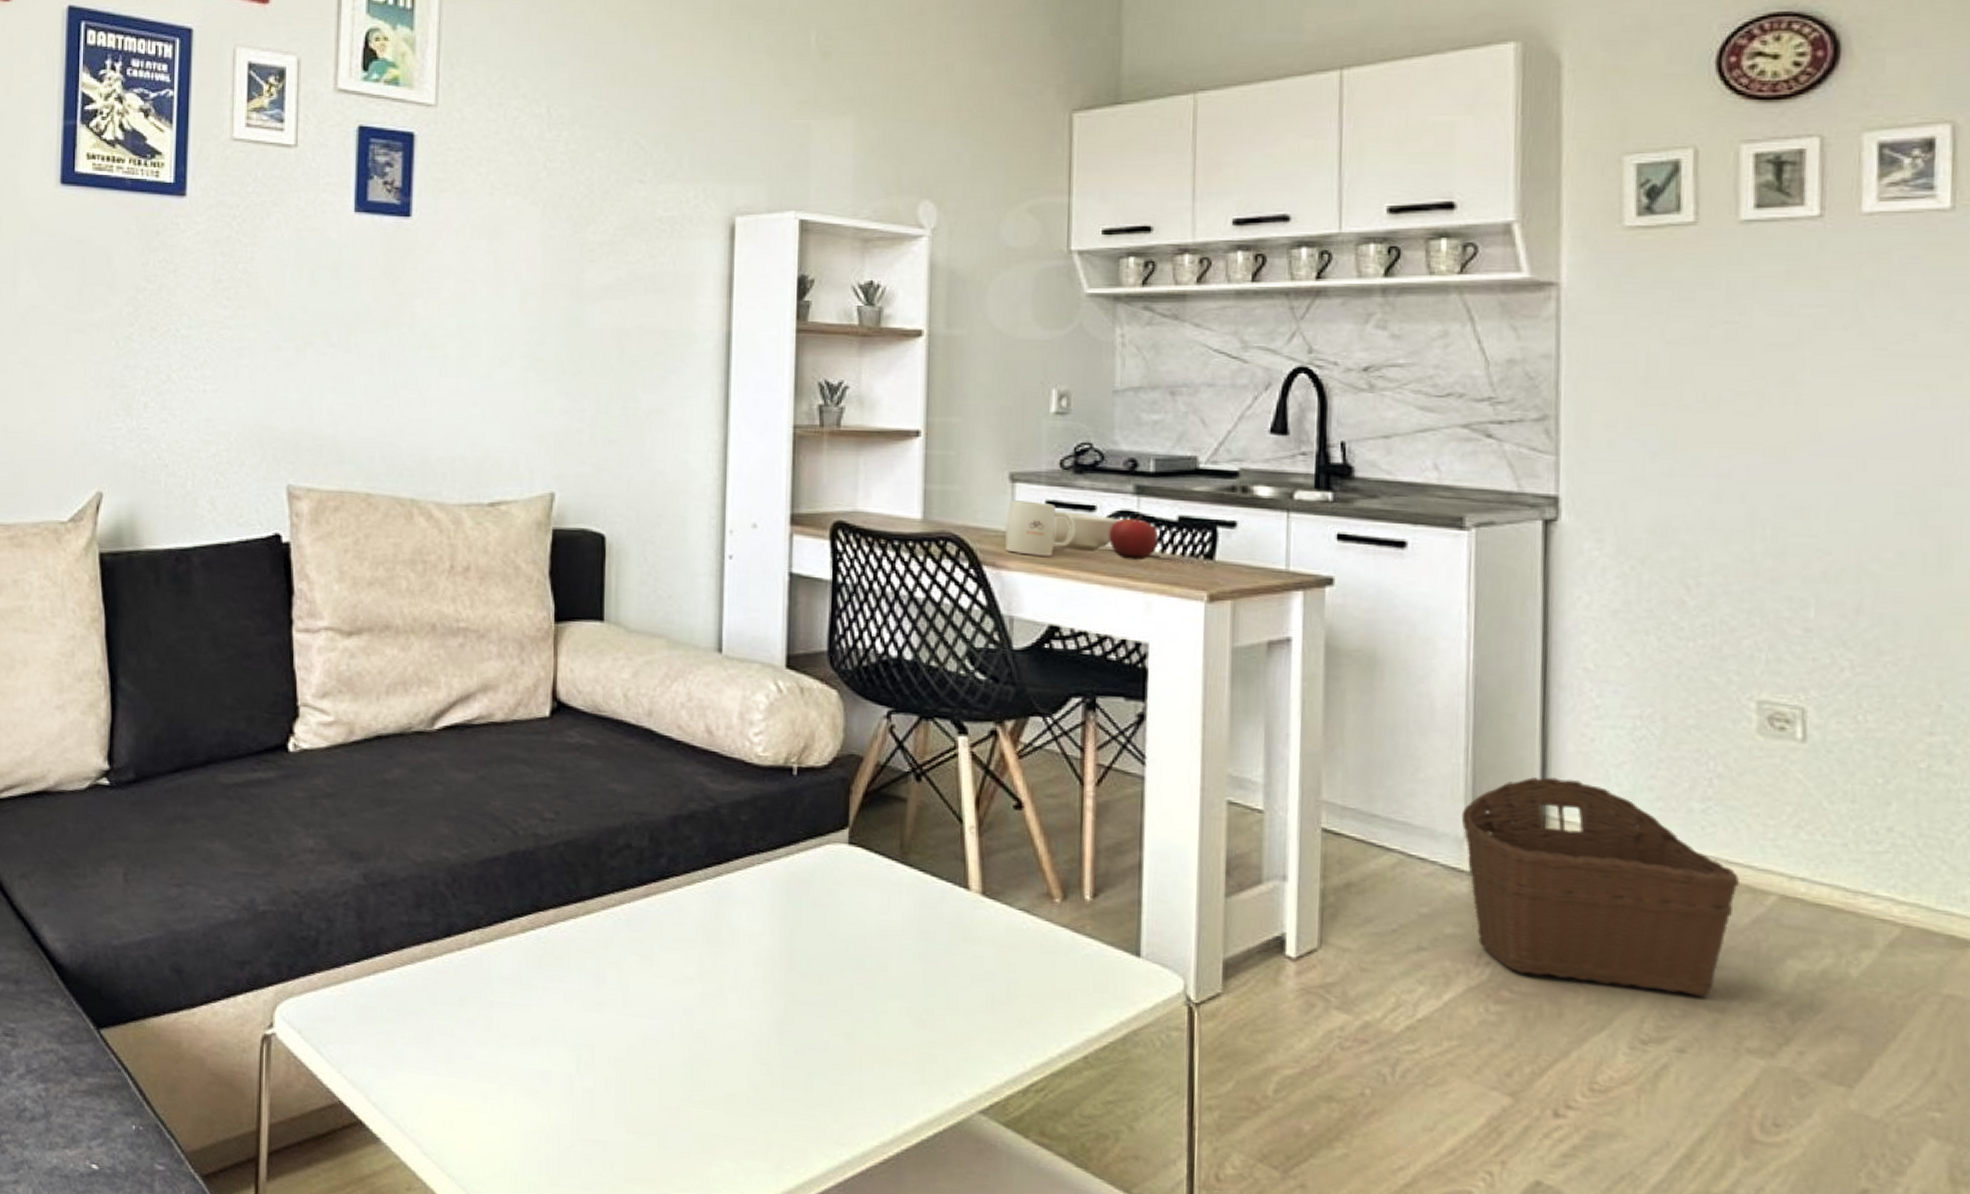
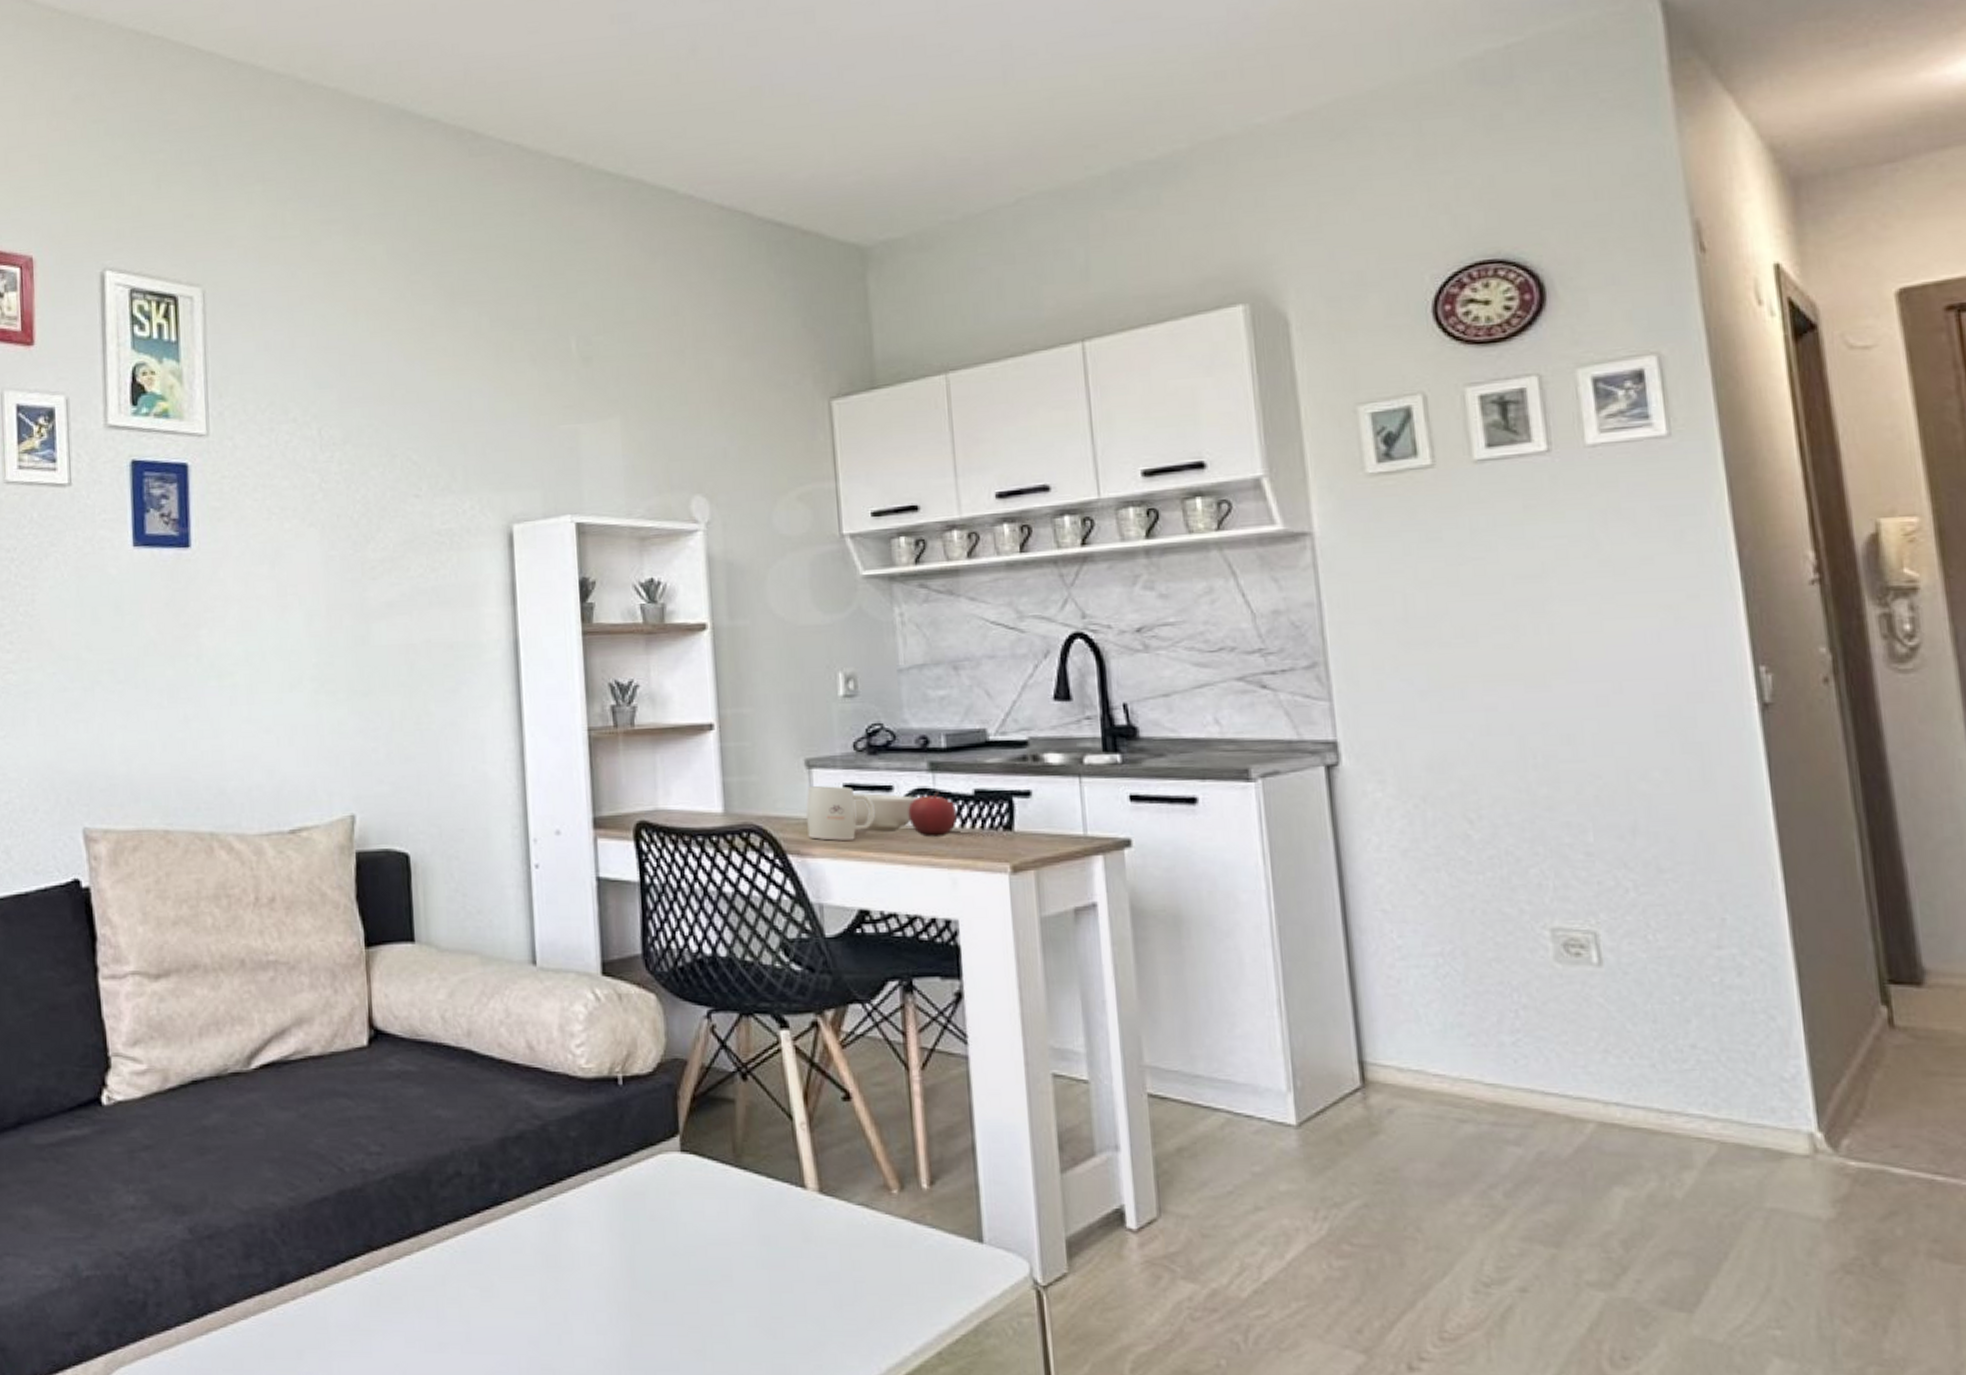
wicker basket: present [1461,777,1739,998] -> none [1281,1022,1557,1234]

